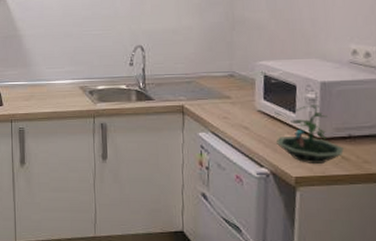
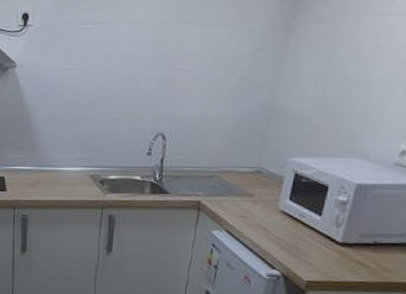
terrarium: present [275,105,344,163] -> none [293,208,365,269]

